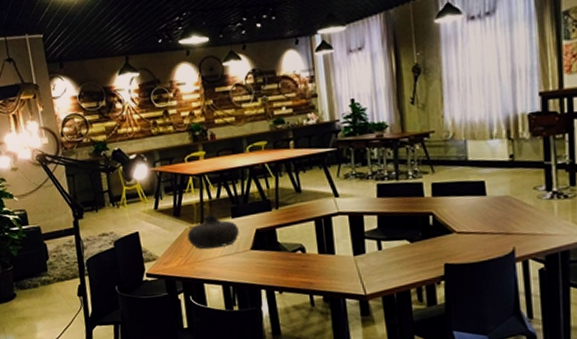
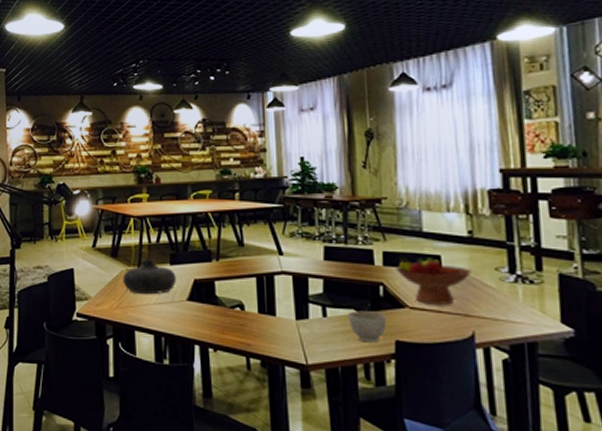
bowl: none [401,239,437,269] -> present [348,310,387,343]
fruit bowl: none [443,184,514,228] -> present [395,256,473,305]

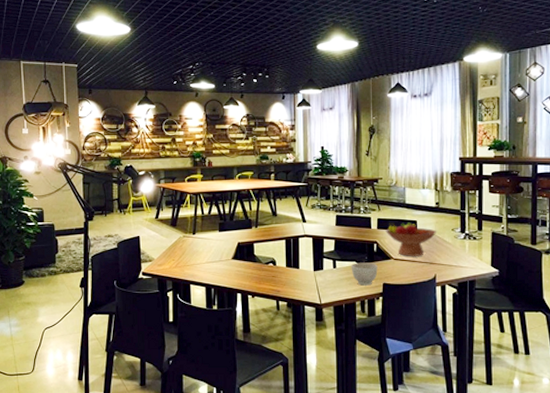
vase: present [122,259,176,295] -> none [180,227,224,256]

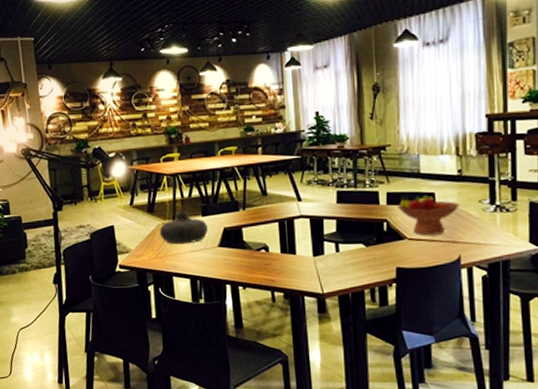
vase: none [180,227,224,256] -> present [159,212,208,245]
bowl: present [351,262,378,286] -> none [357,244,389,271]

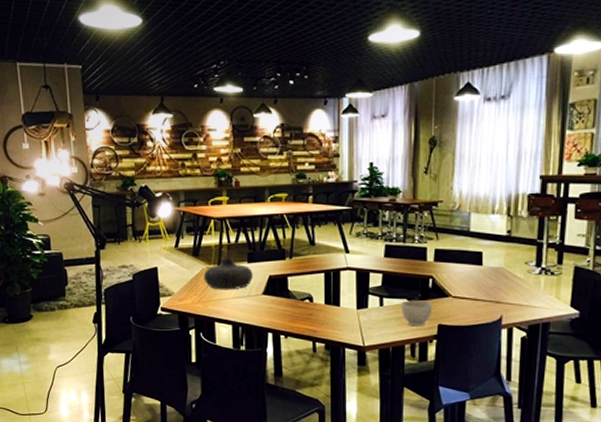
bowl: none [357,244,389,271] -> present [401,300,433,327]
fruit bowl: present [397,195,461,235] -> none [444,253,507,294]

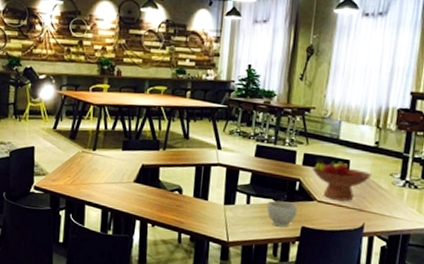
vase: present [203,258,253,290] -> none [78,143,126,175]
fruit bowl: none [444,253,507,294] -> present [312,159,373,201]

